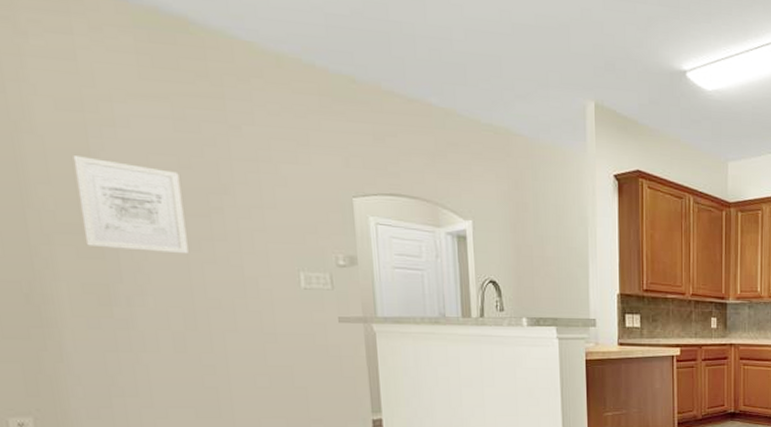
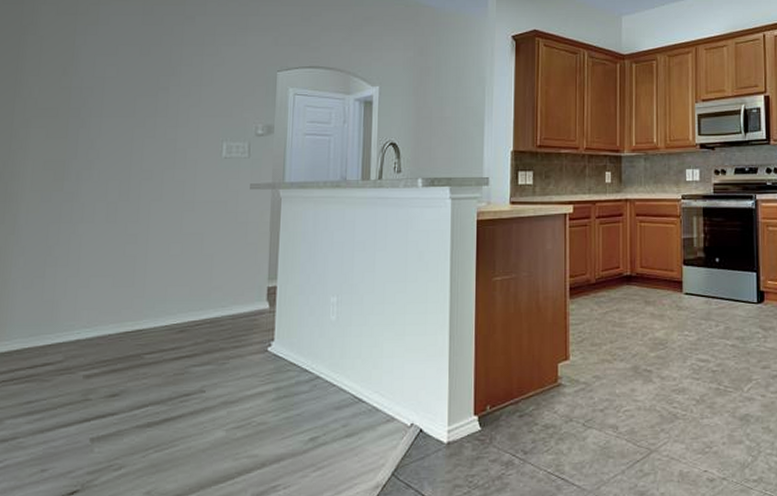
wall art: present [73,156,189,254] -> none [55,51,139,131]

